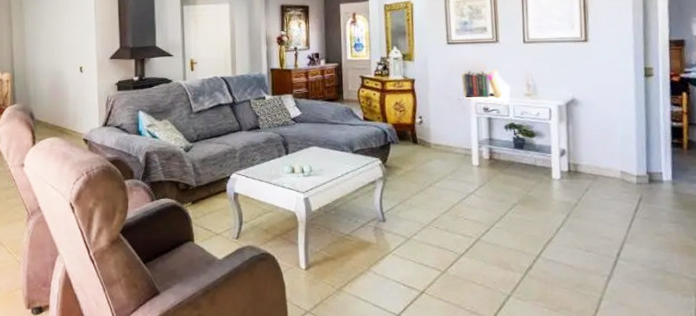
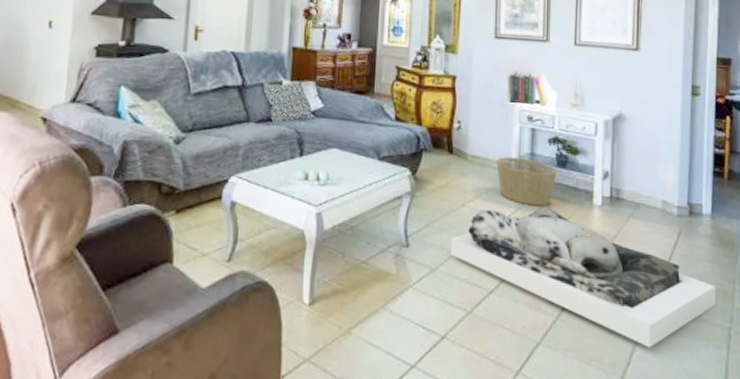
dog bed: none [422,181,682,297] -> present [450,205,716,347]
basket: none [458,143,516,183] -> present [496,157,557,207]

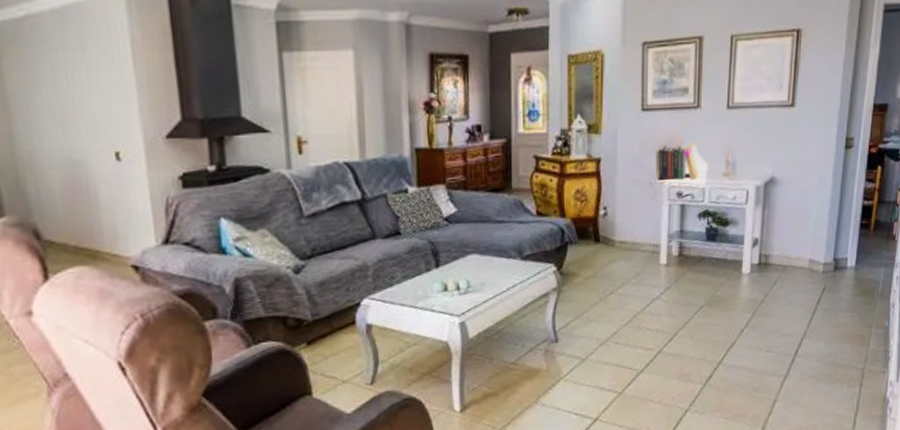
dog bed: present [450,205,716,347] -> none [600,281,854,397]
basket: present [496,157,557,207] -> none [645,237,707,284]

